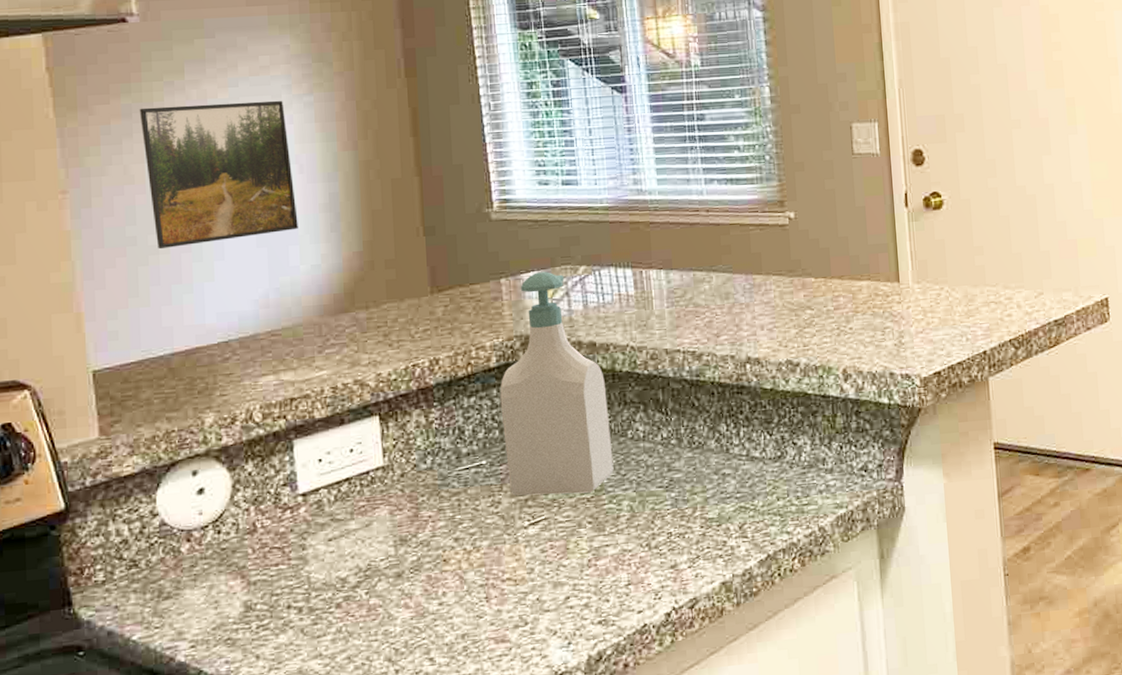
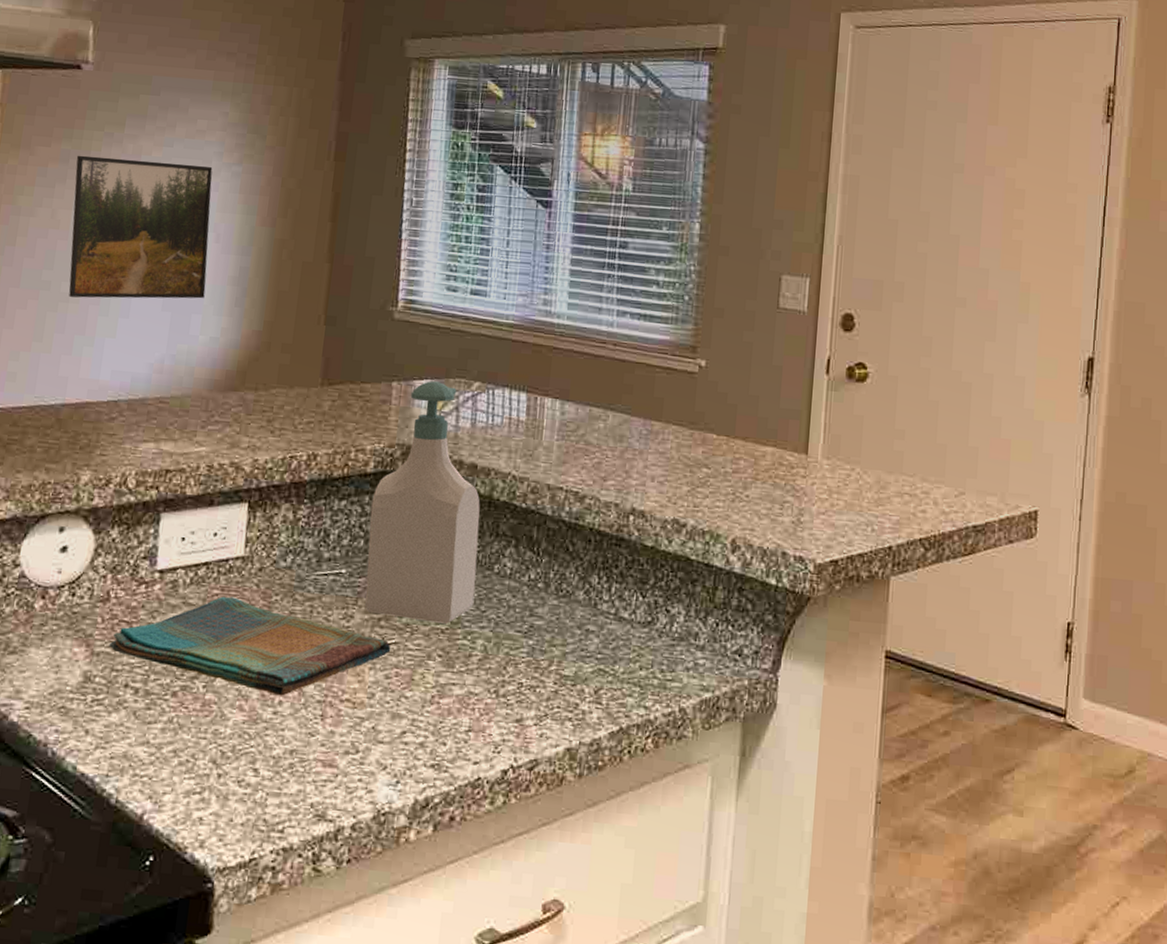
dish towel: none [264,505,542,588] -> present [108,596,391,696]

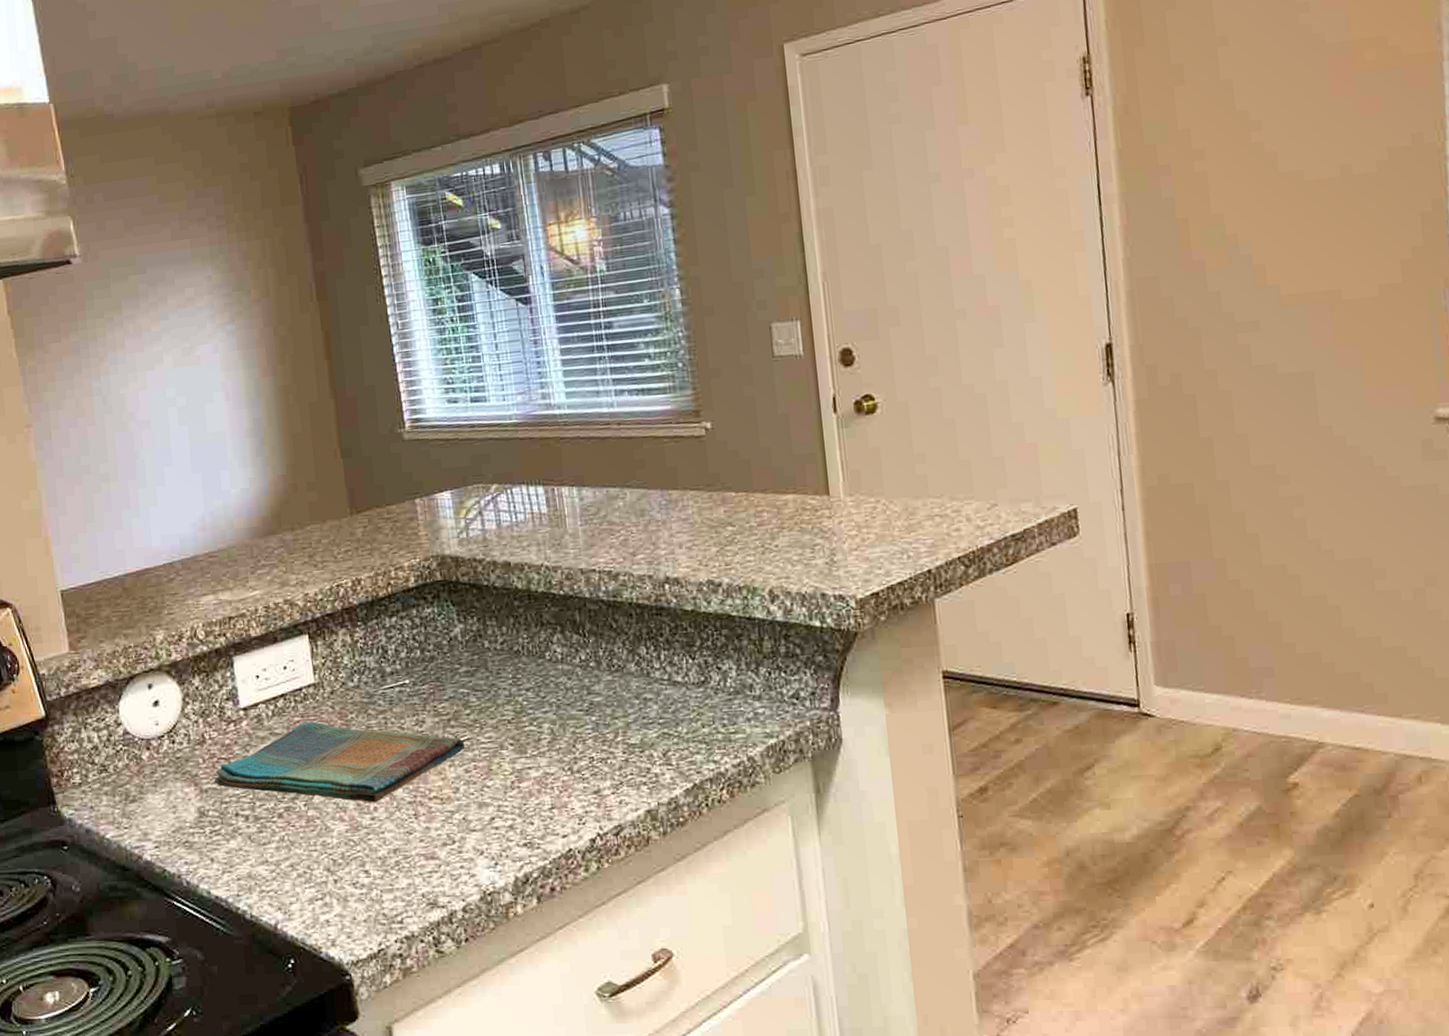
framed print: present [69,155,213,299] -> none [85,330,228,477]
soap bottle: present [365,381,480,624] -> none [419,491,533,716]

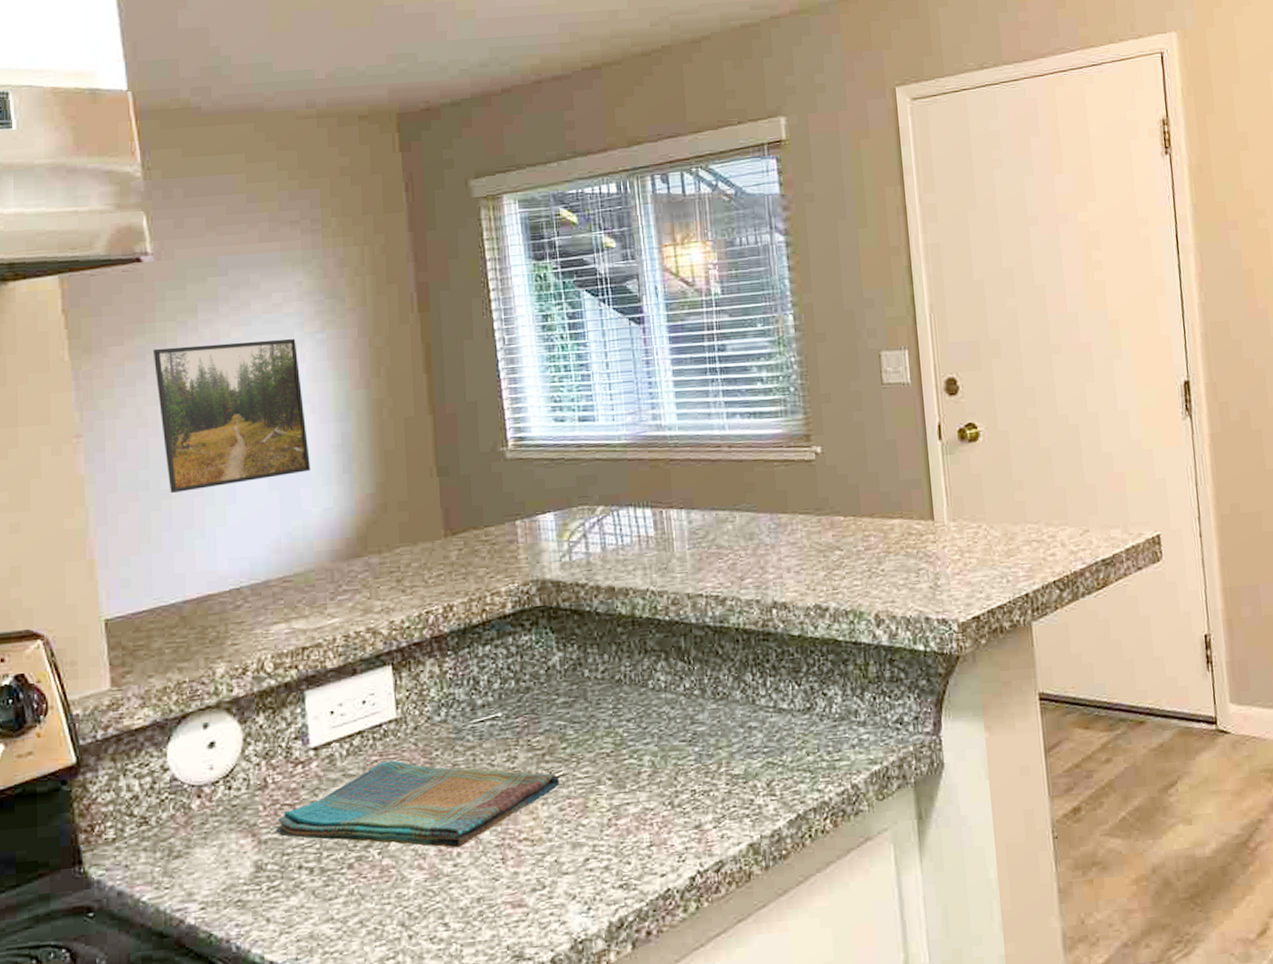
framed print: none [85,330,228,477] -> present [152,338,311,494]

